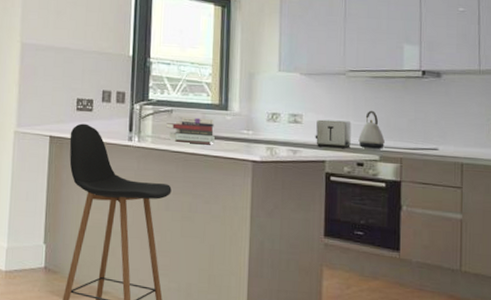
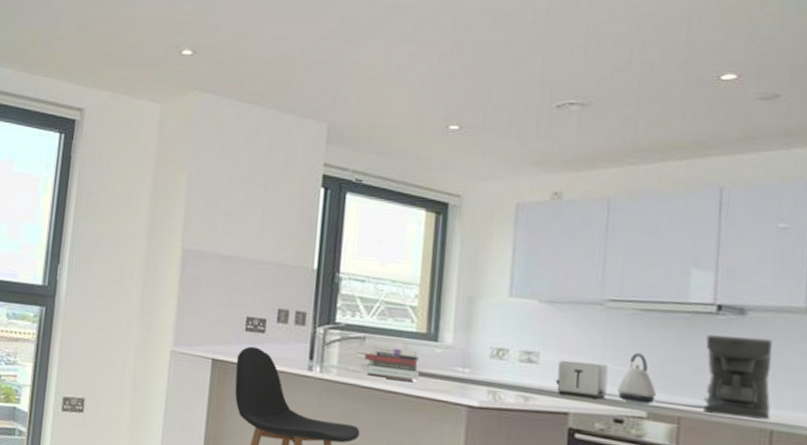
coffee maker: none [416,94,460,156] -> present [703,334,773,420]

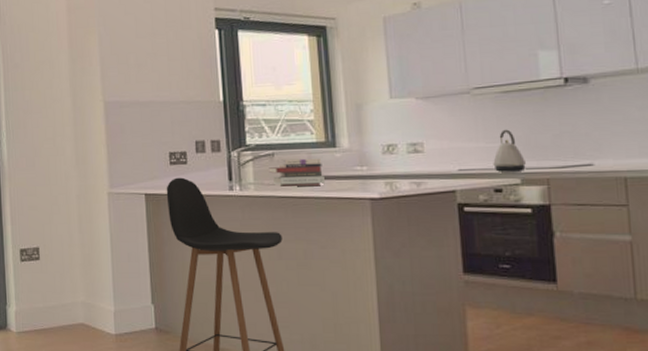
toaster: present [555,359,609,400] -> none [440,144,485,177]
coffee maker: present [703,334,773,420] -> none [559,100,622,171]

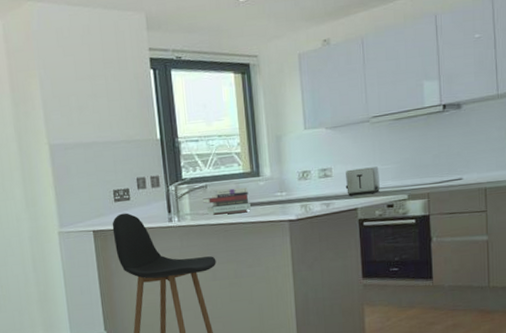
toaster: none [440,144,485,177] -> present [345,166,380,197]
kettle: present [493,129,526,172] -> none [387,152,412,190]

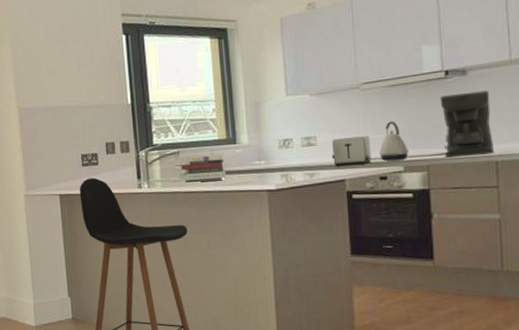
kettle: none [387,152,412,190] -> present [379,121,408,161]
coffee maker: none [438,123,483,185] -> present [440,90,494,157]

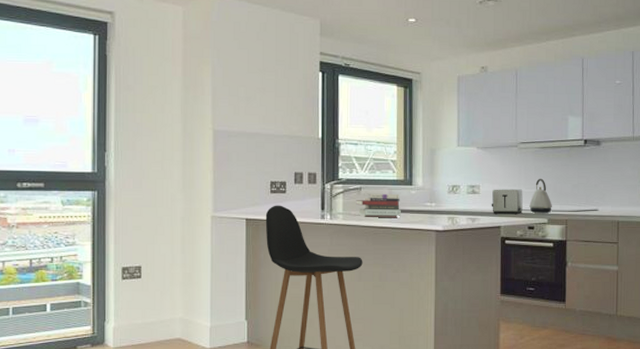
coffee maker: present [440,90,494,157] -> none [579,160,617,215]

